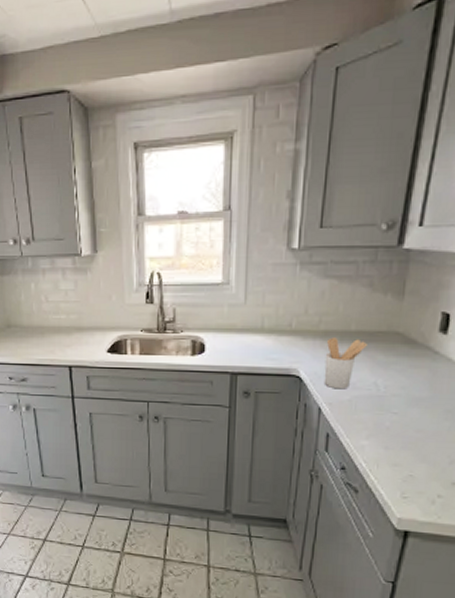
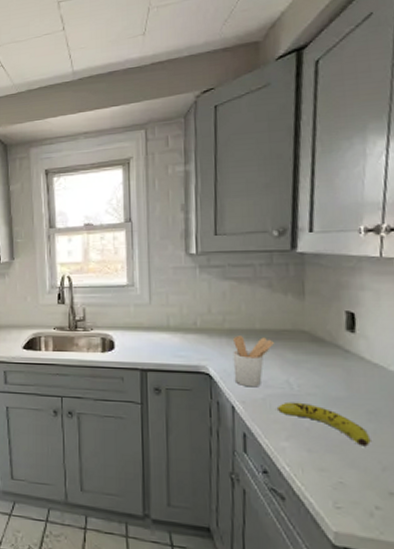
fruit: none [361,402,444,443] -> present [276,401,371,447]

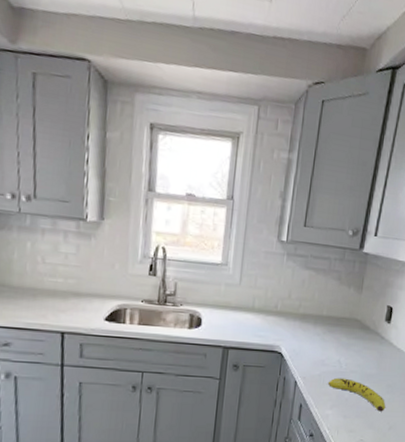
utensil holder: present [233,335,274,388] -> none [300,320,334,366]

